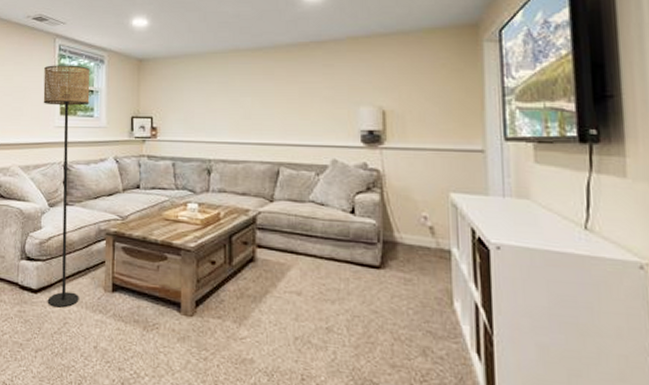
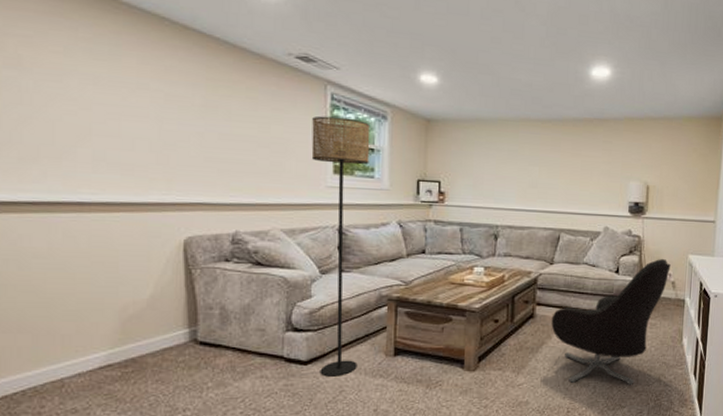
armchair: none [275,198,425,355] -> present [551,259,671,384]

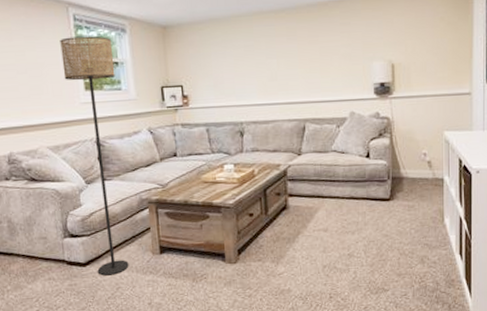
armchair: present [551,259,671,384] -> none [305,139,425,269]

